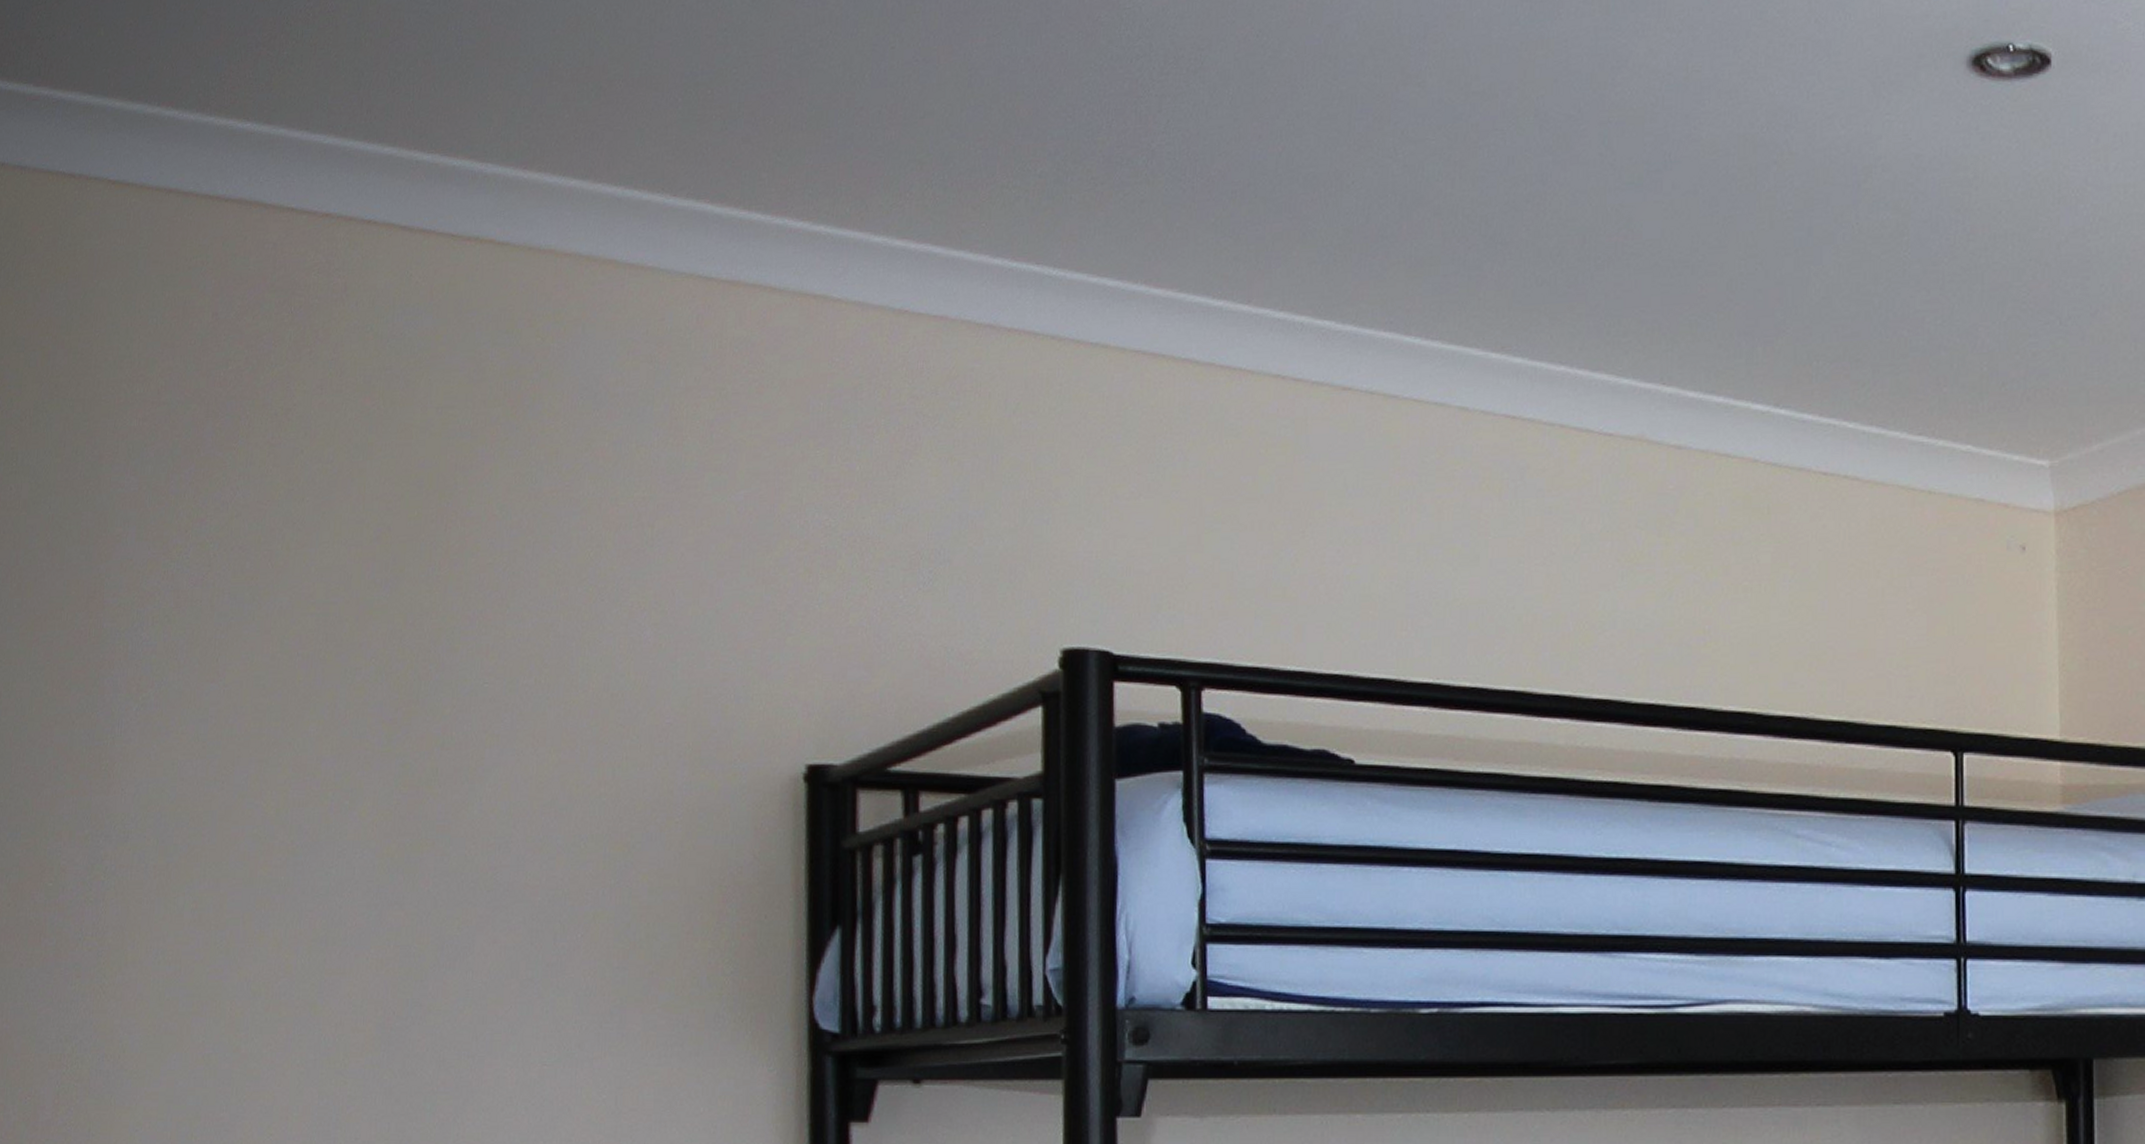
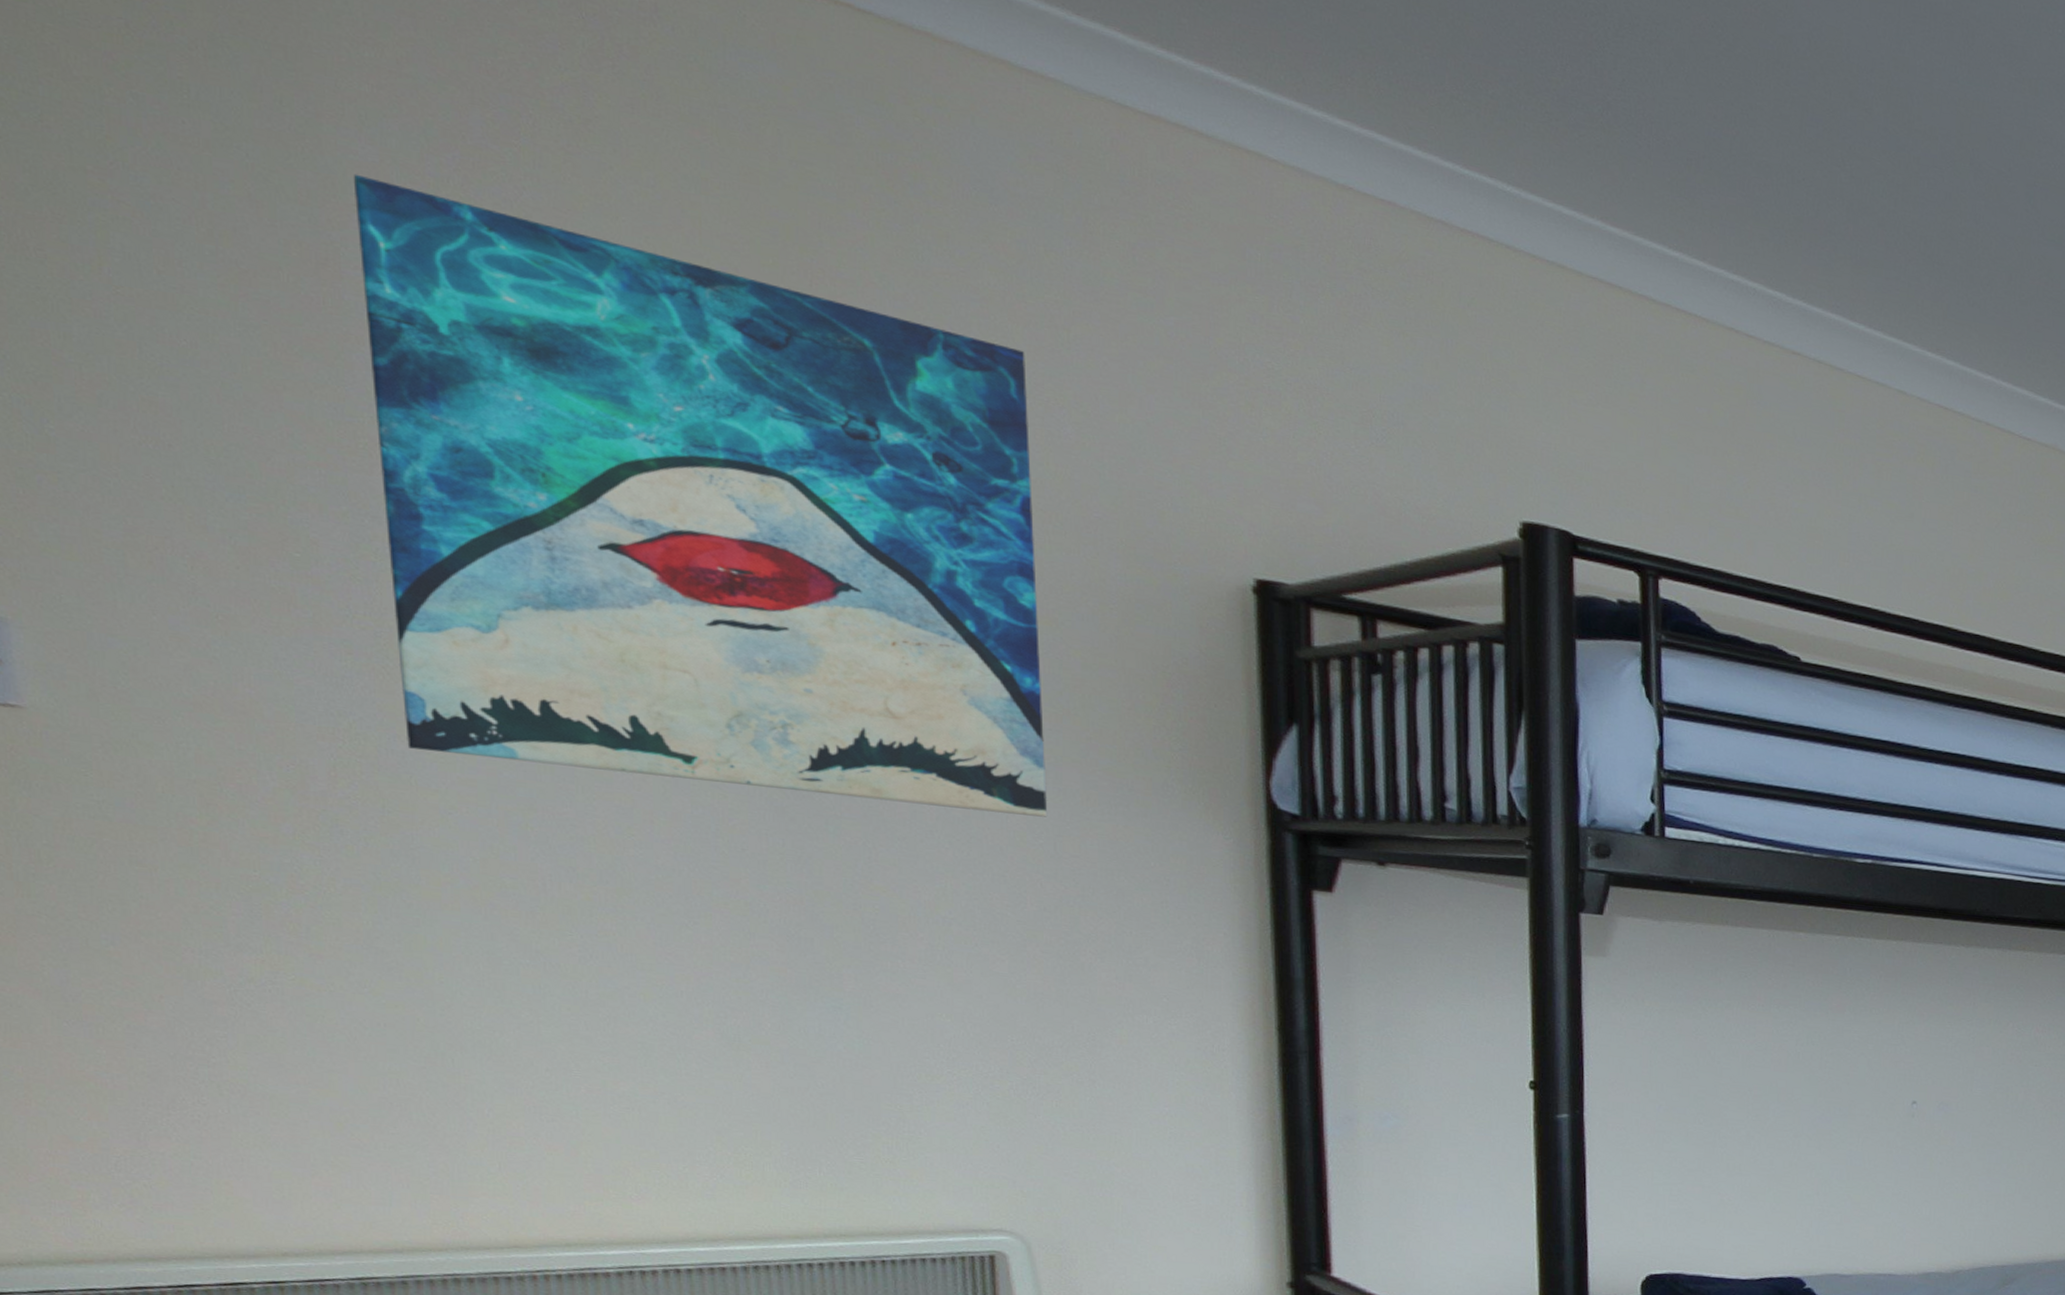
wall art: none [111,505,615,1069] -> present [353,173,1048,817]

